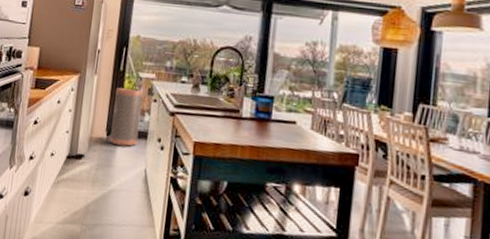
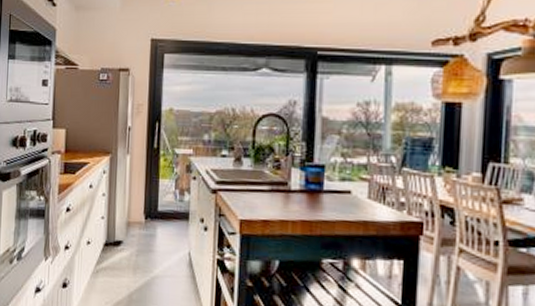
trash can: present [110,87,144,147] -> none [149,166,181,230]

